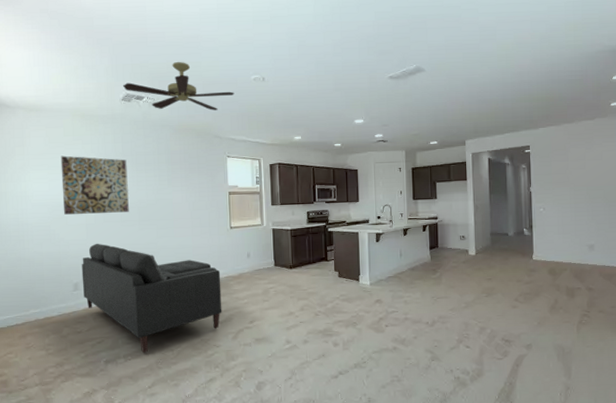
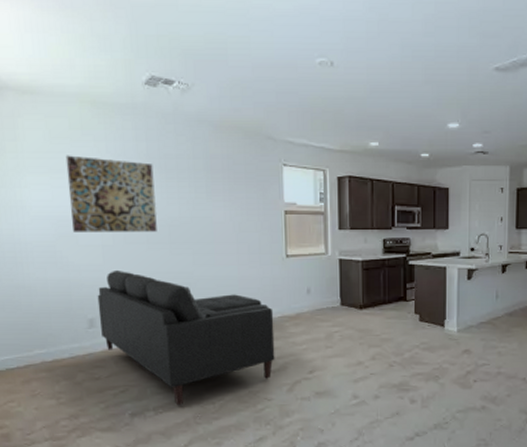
ceiling fan: present [122,61,235,110] -> none [145,34,294,103]

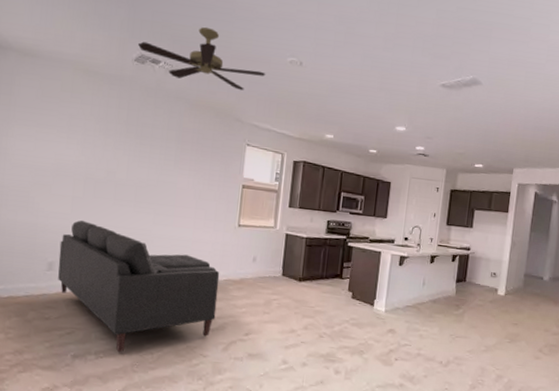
wall art: present [65,155,157,232] -> none [48,113,130,190]
ceiling fan: none [145,34,294,103] -> present [137,26,266,90]

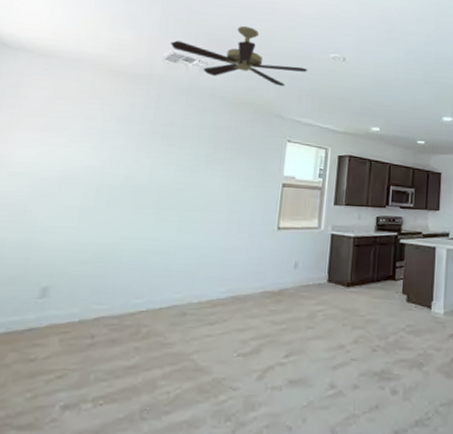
sofa: present [58,220,220,353] -> none [52,233,256,396]

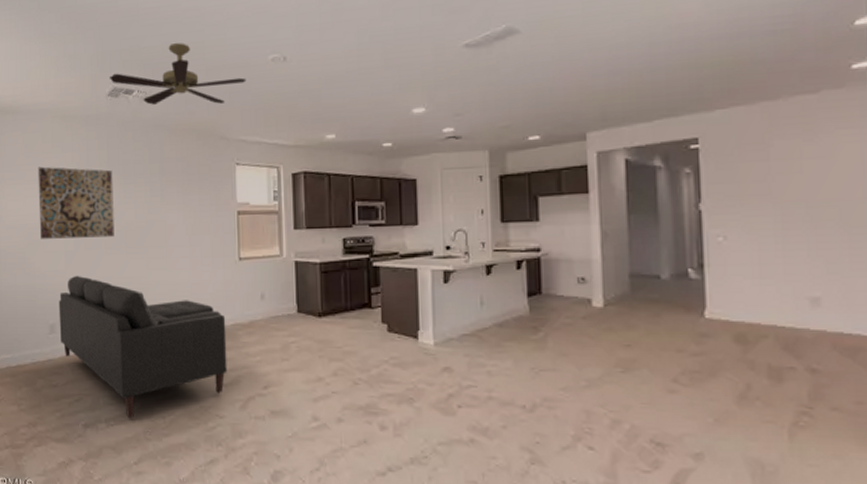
wall art: none [52,115,157,196] -> present [37,166,114,239]
sofa: none [52,233,256,396] -> present [58,275,228,419]

